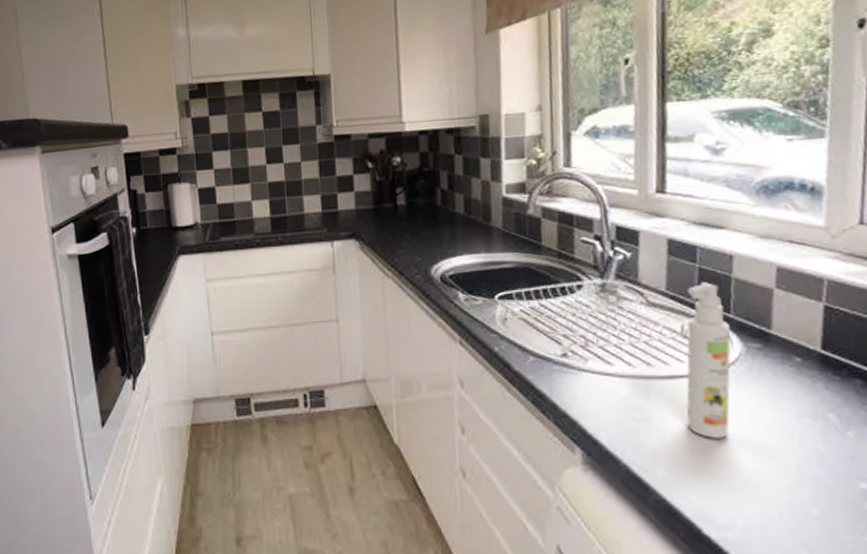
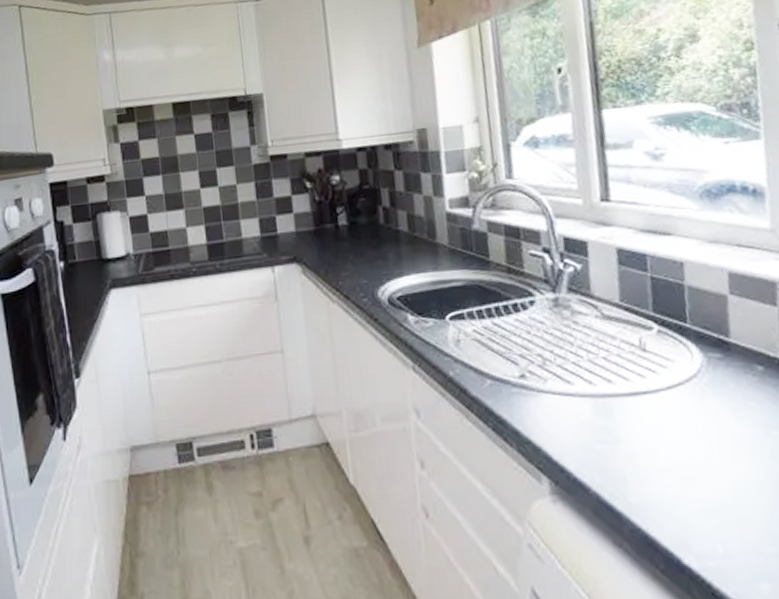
spray bottle: present [686,282,731,438] -> none [640,291,699,458]

